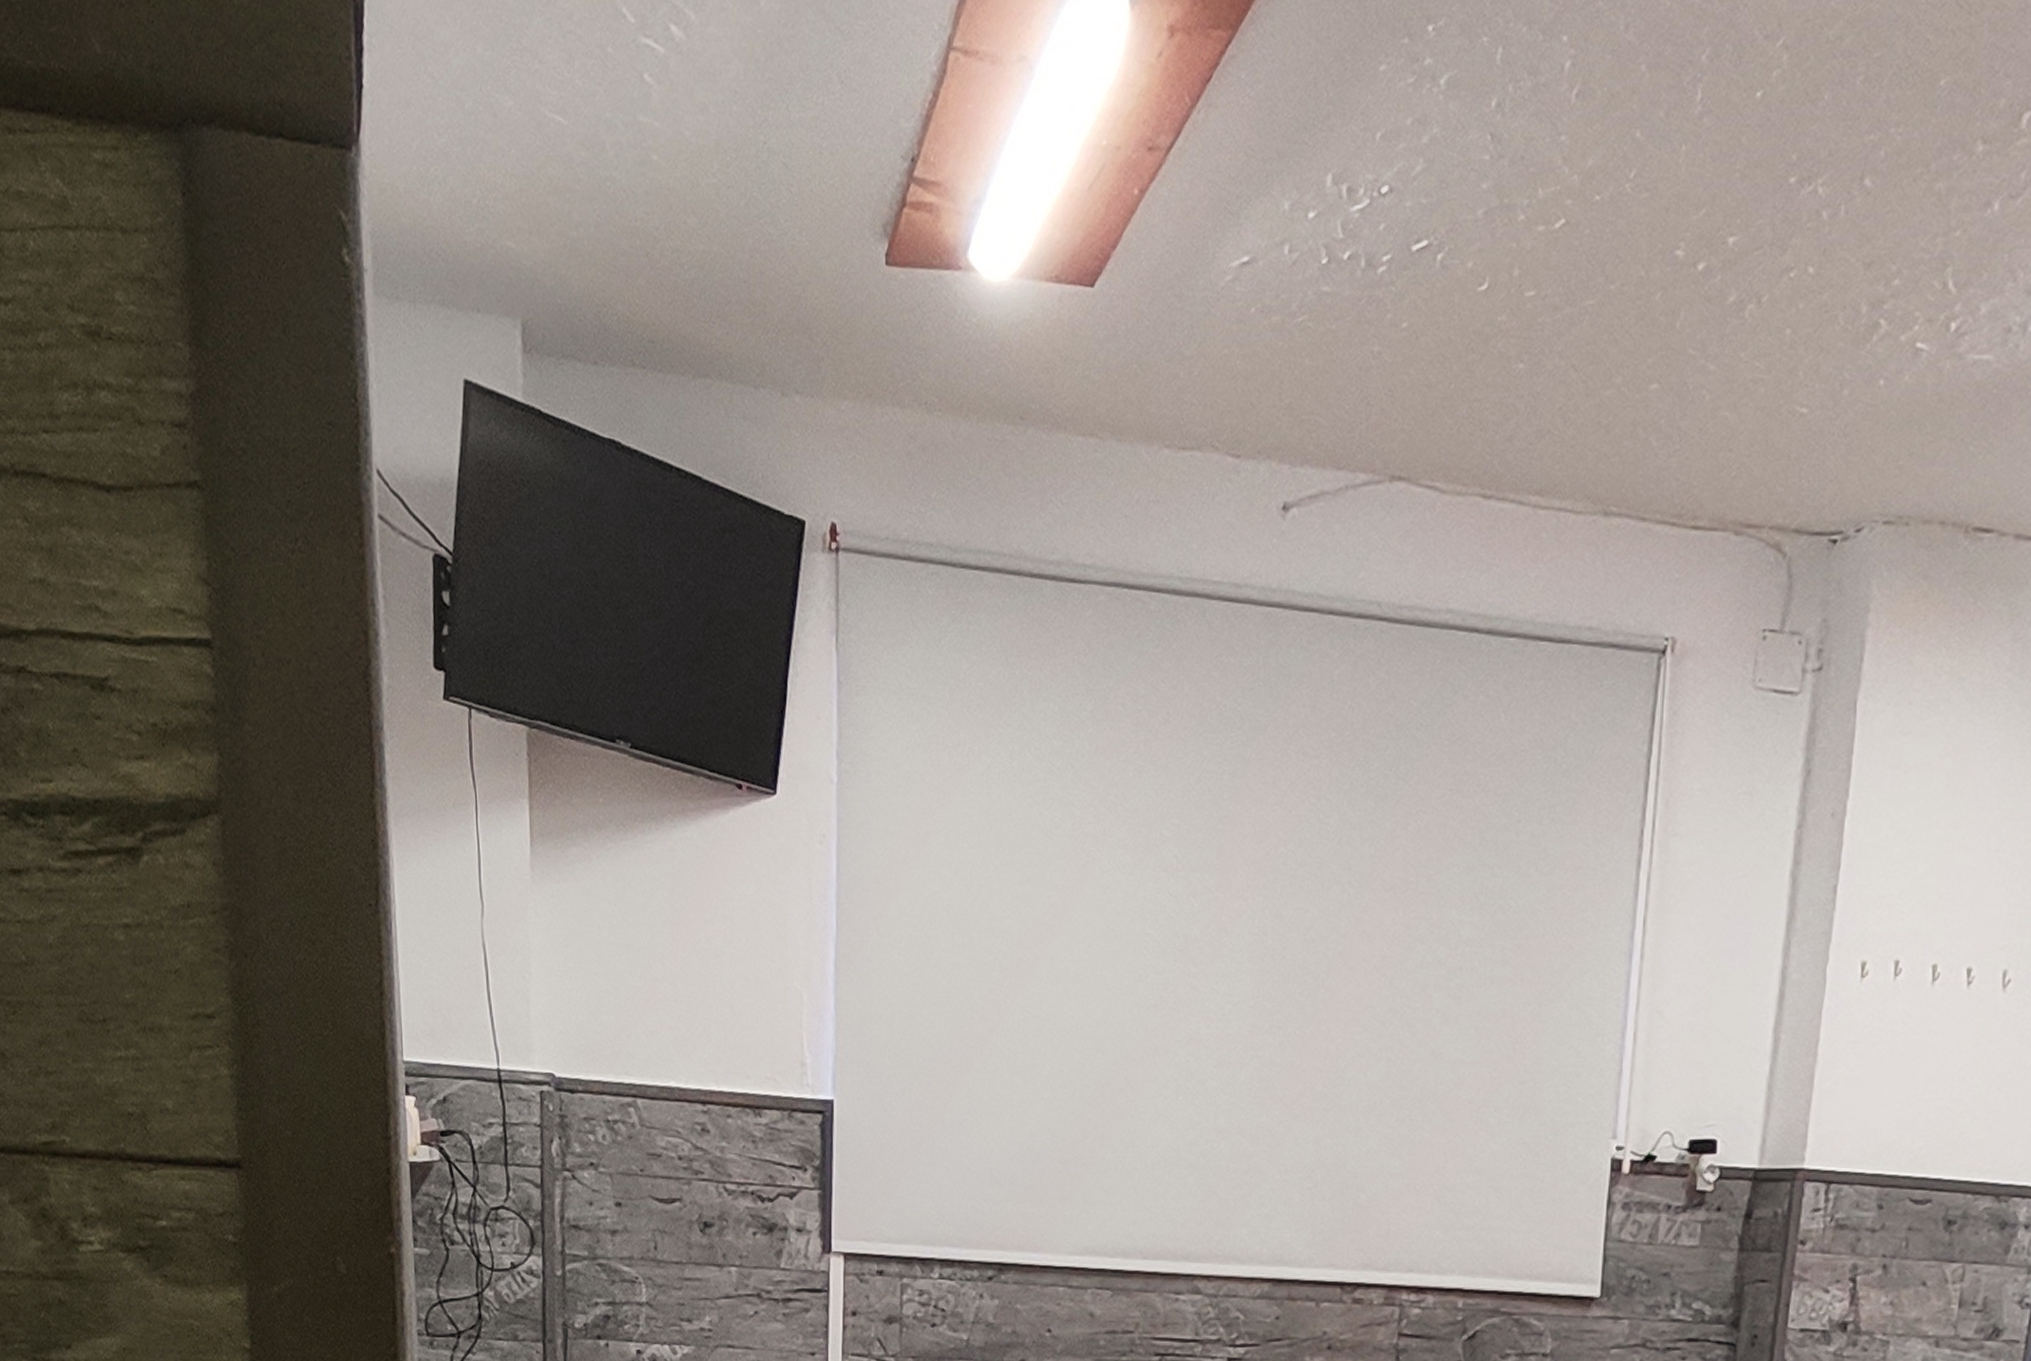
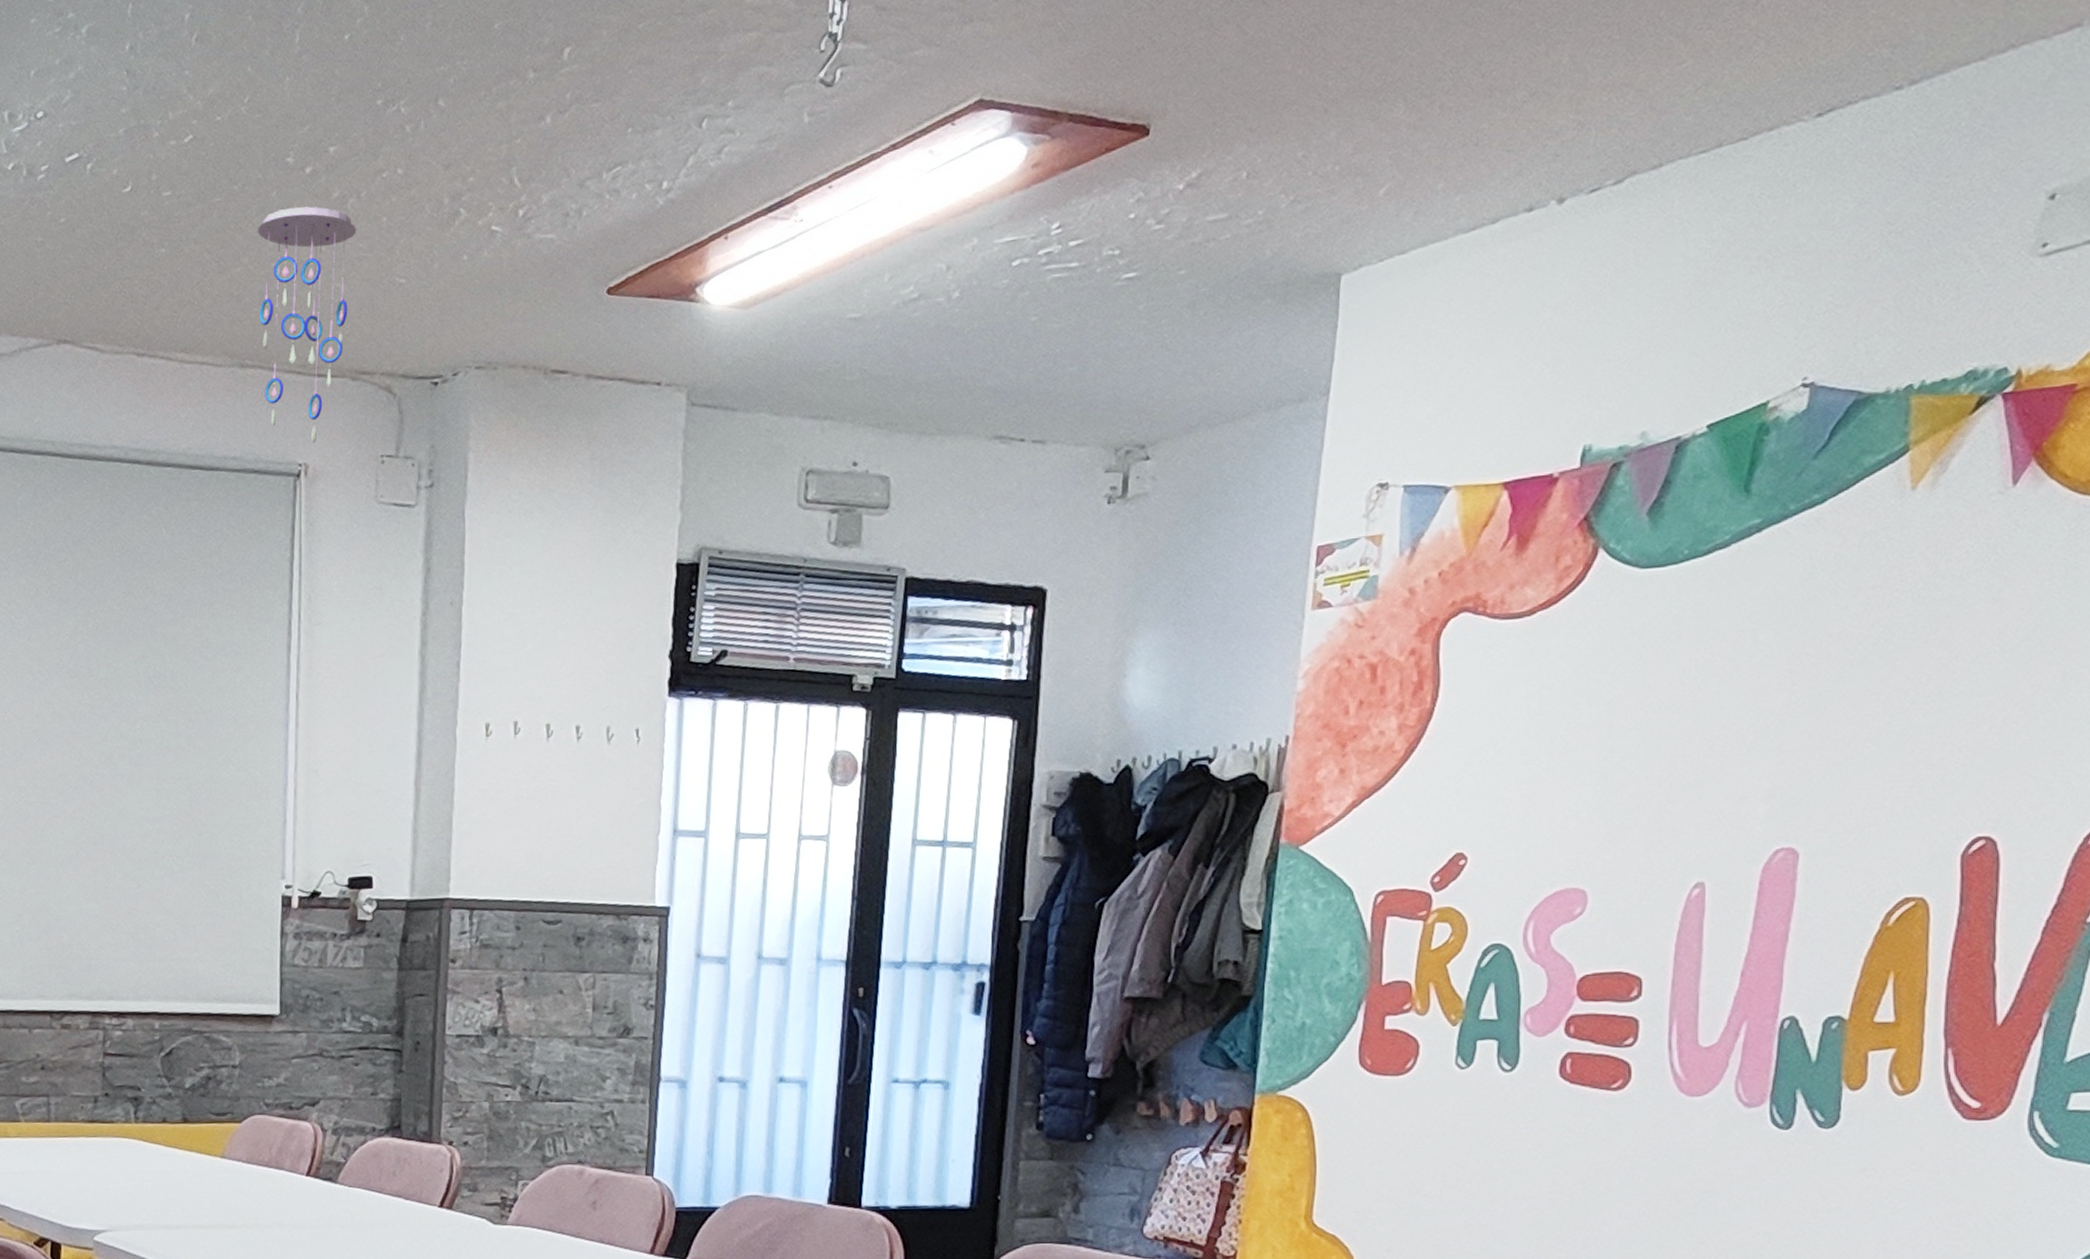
ceiling mobile: none [1630,313,1754,613] -> present [258,206,357,444]

